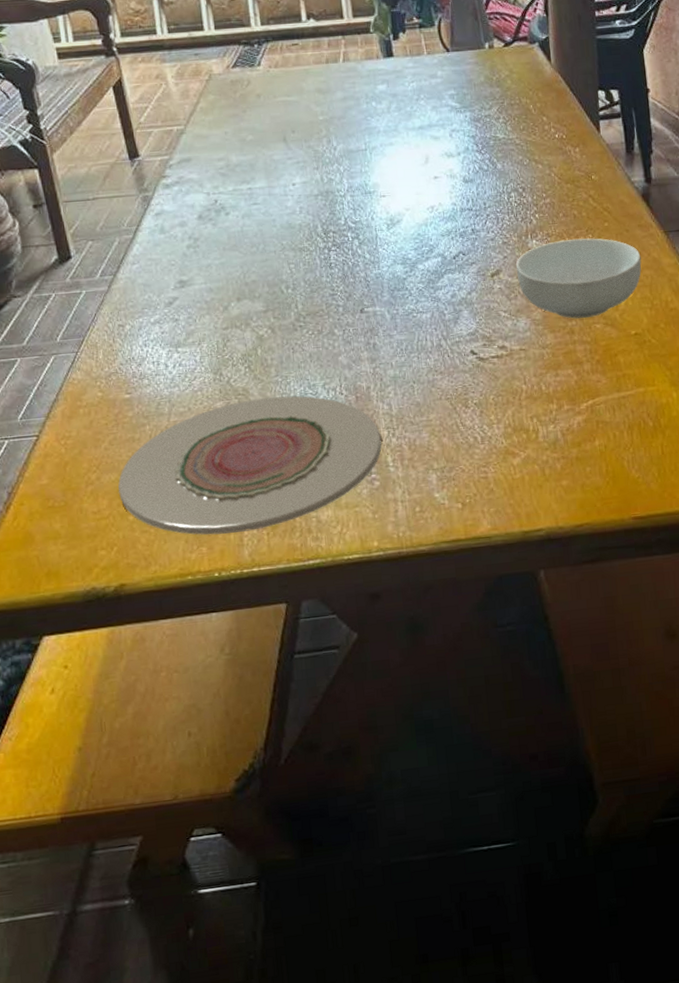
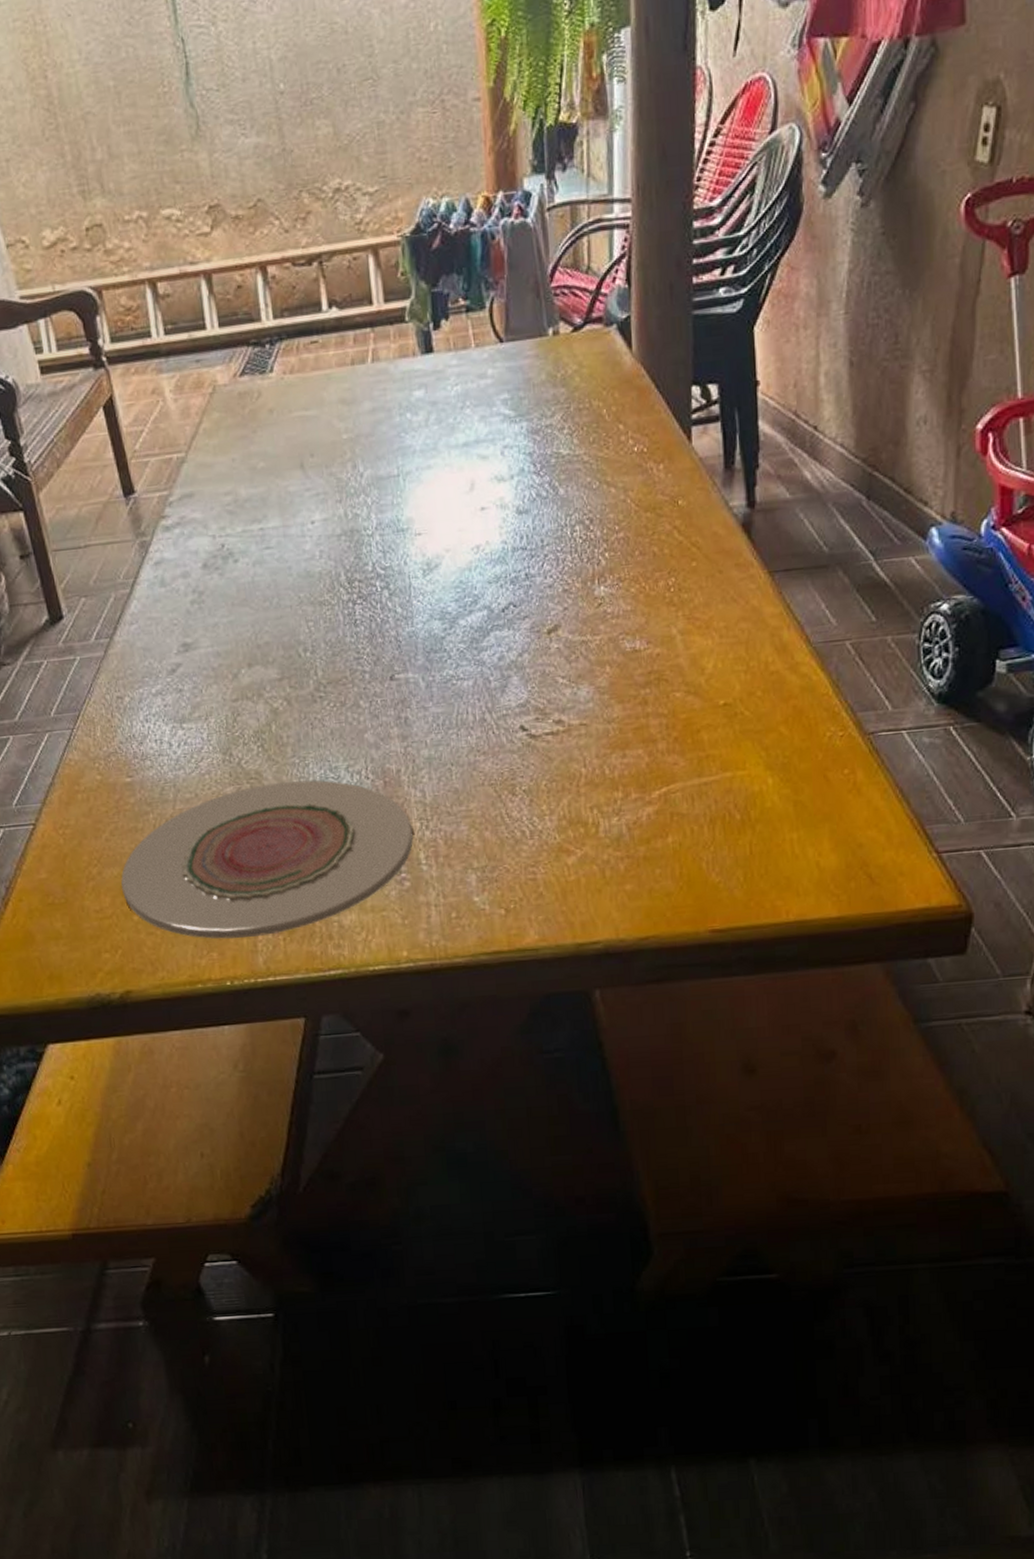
cereal bowl: present [516,238,642,319] -> none [578,582,737,686]

